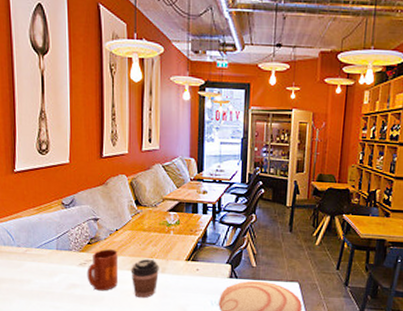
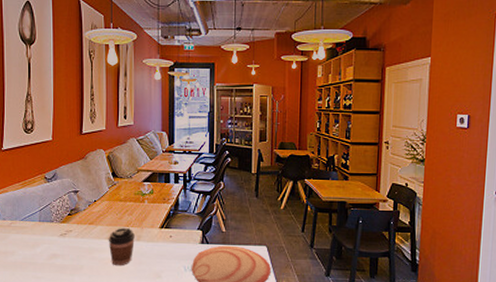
mug: present [87,249,118,291] -> none [67,220,96,260]

